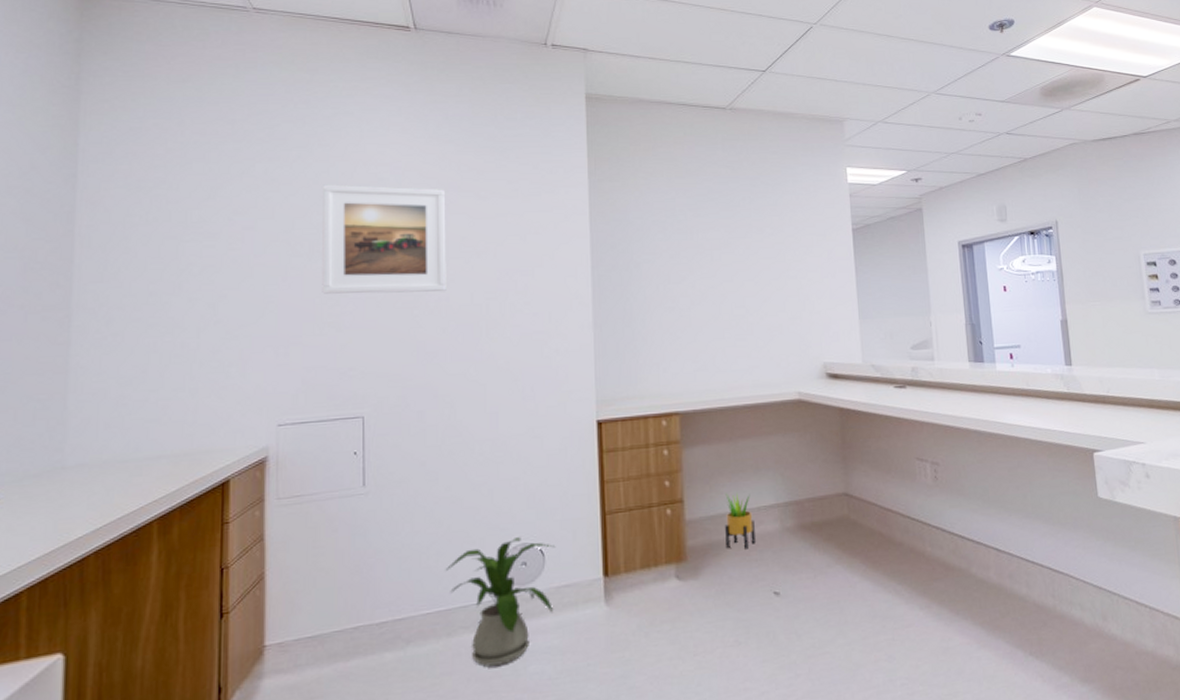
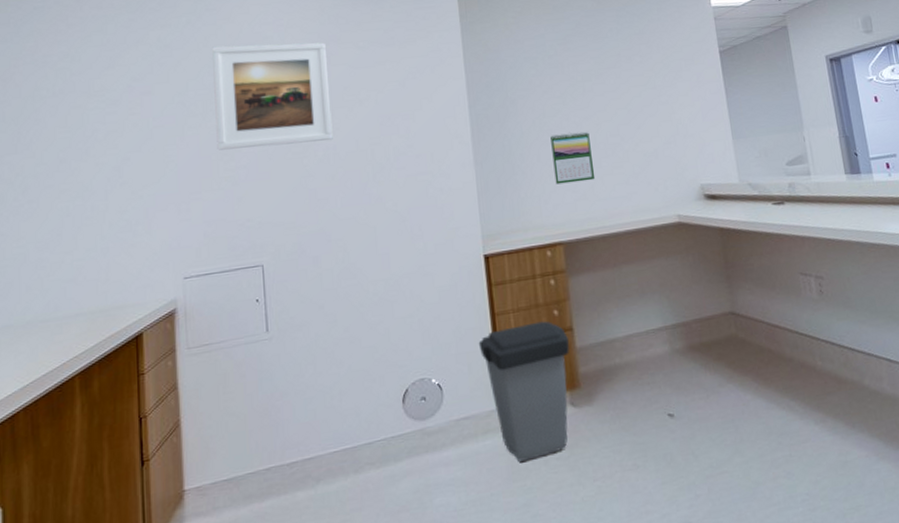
house plant: present [445,537,556,667] -> none [349,373,454,501]
trash can: none [585,491,678,633] -> present [478,321,570,462]
calendar: none [674,301,717,353] -> present [550,131,596,185]
potted plant: present [725,493,755,549] -> none [613,318,646,373]

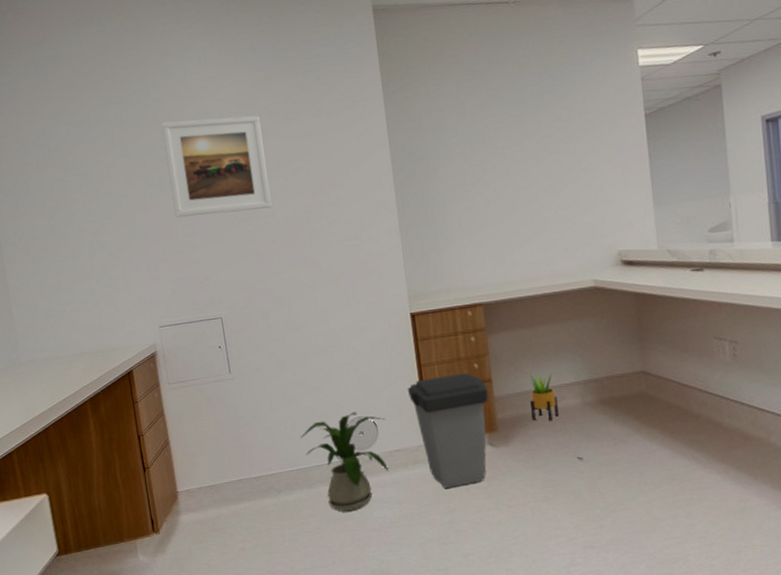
house plant: none [349,373,454,501] -> present [300,412,389,511]
calendar: present [550,131,596,185] -> none [471,198,514,250]
potted plant: none [613,318,646,373] -> present [529,373,559,421]

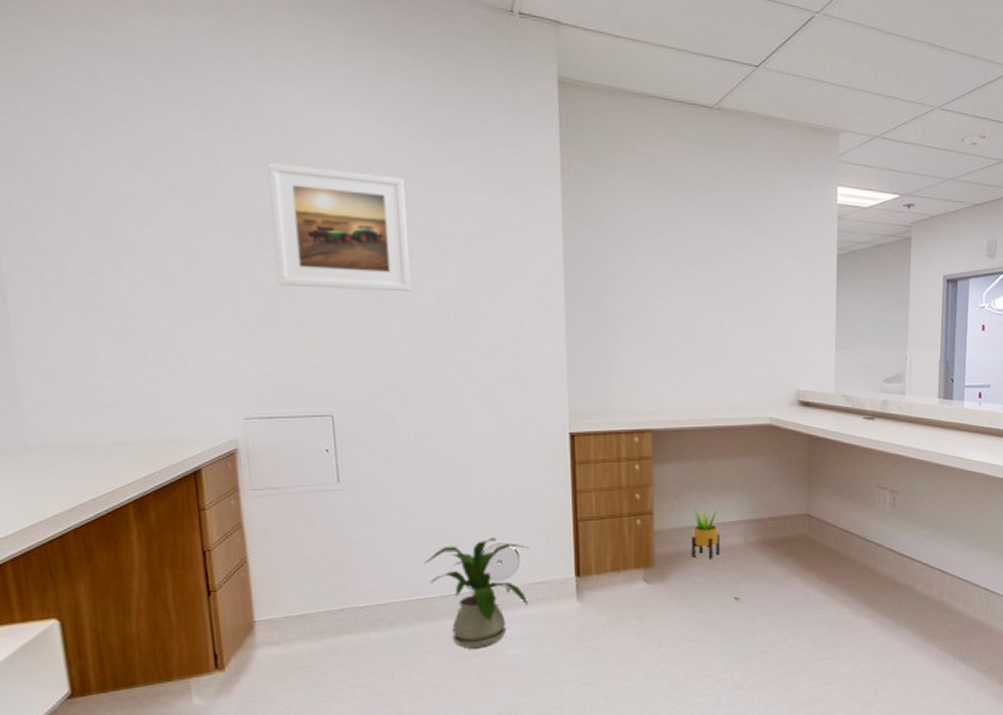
trash can: present [407,372,488,488] -> none [558,503,647,625]

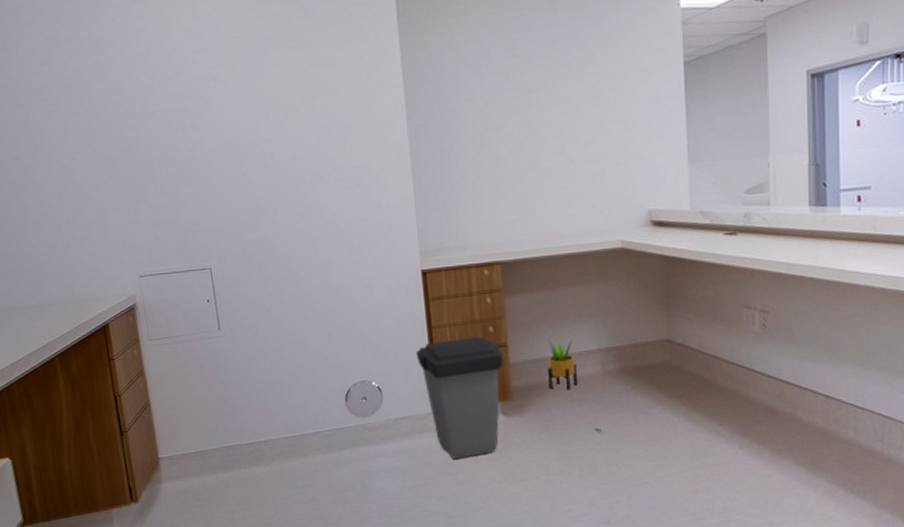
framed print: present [267,162,412,292] -> none [143,41,270,154]
house plant: present [424,538,530,648] -> none [297,376,393,482]
trash can: none [558,503,647,625] -> present [415,336,503,459]

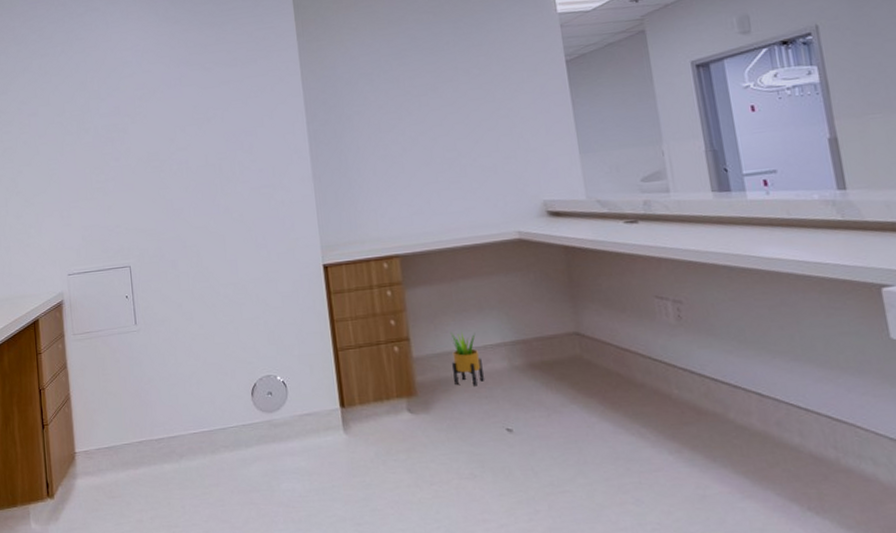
trash can: present [415,336,503,459] -> none [319,330,406,459]

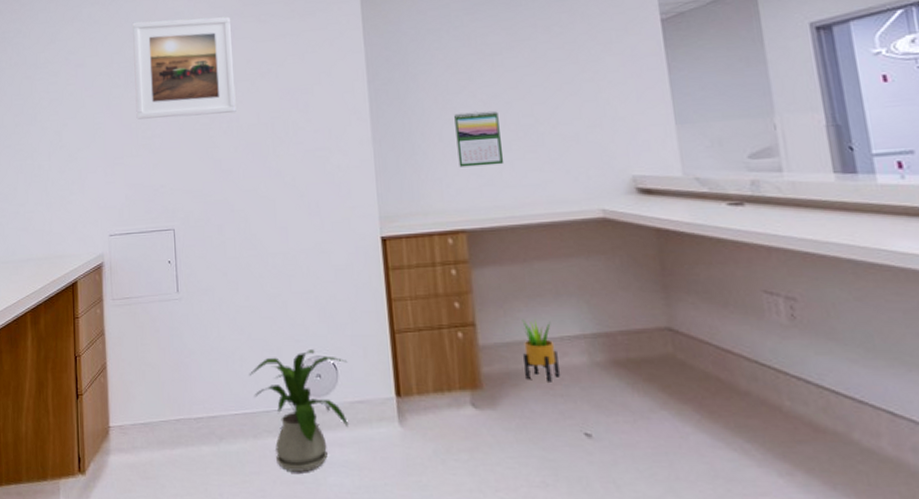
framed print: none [82,65,185,165] -> present [132,16,236,120]
house plant: none [205,370,298,481] -> present [249,350,348,472]
calendar: none [386,146,432,199] -> present [454,110,504,167]

